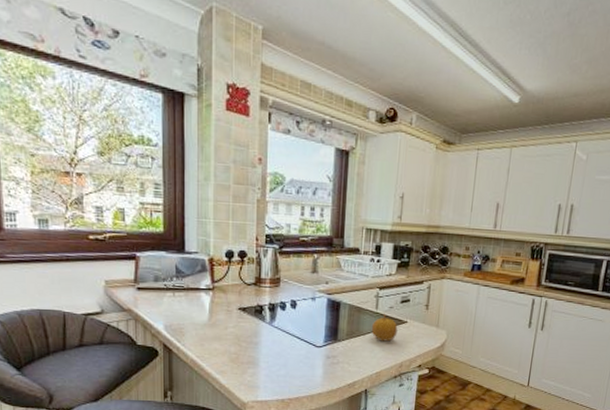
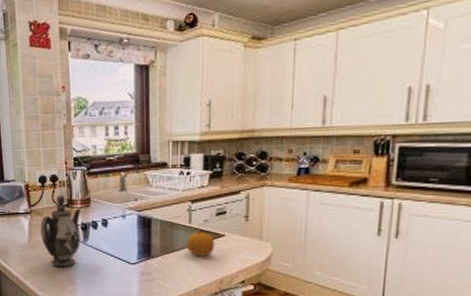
teapot: none [223,272,270,349] -> present [40,195,81,268]

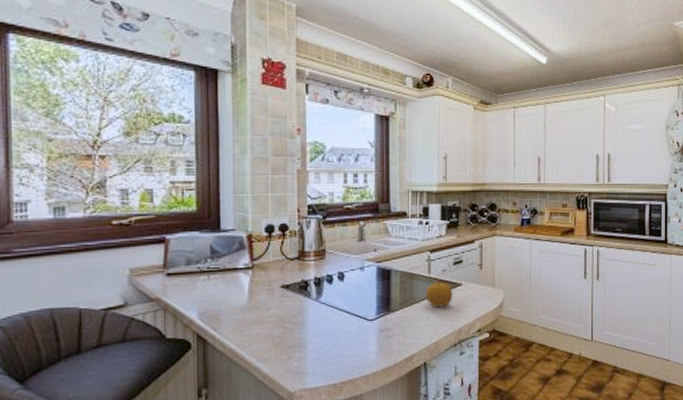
teapot: present [40,195,81,268] -> none [264,246,314,331]

